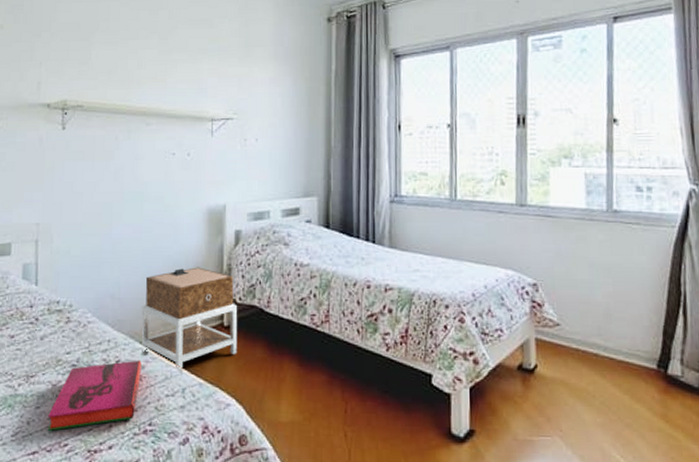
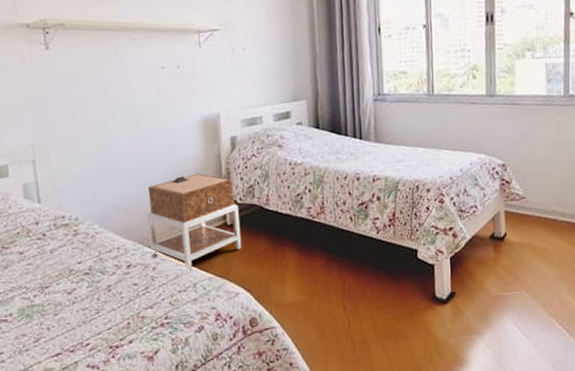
hardback book: present [47,360,142,431] -> none [67,262,153,334]

